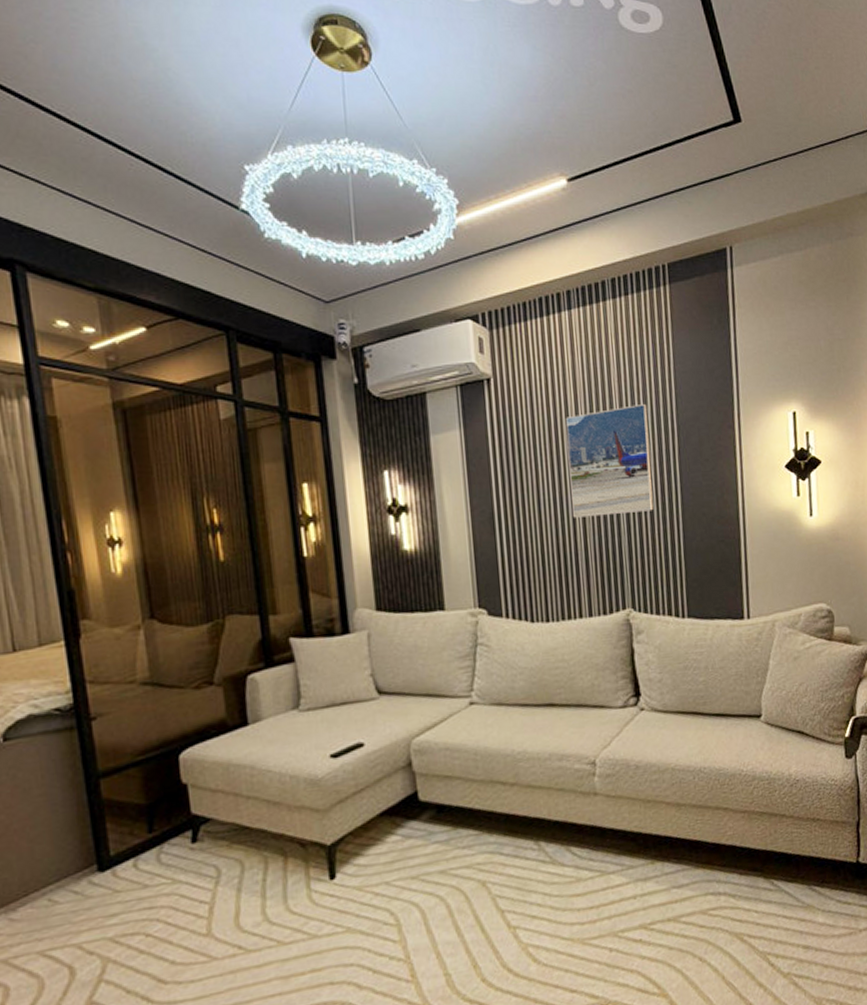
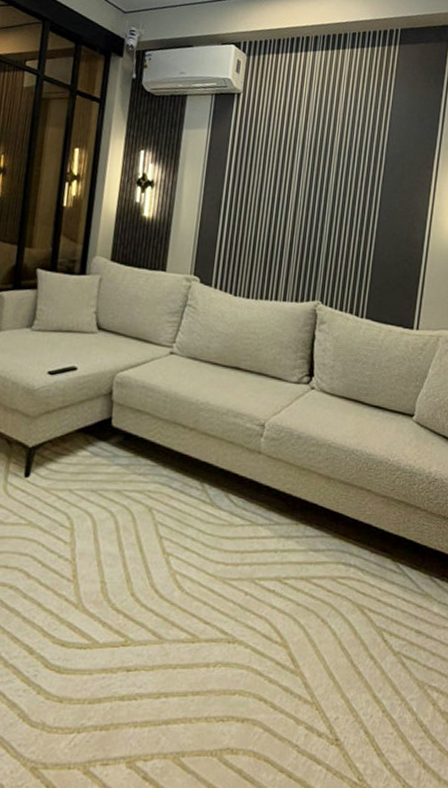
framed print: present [565,403,654,518] -> none [285,134,364,224]

